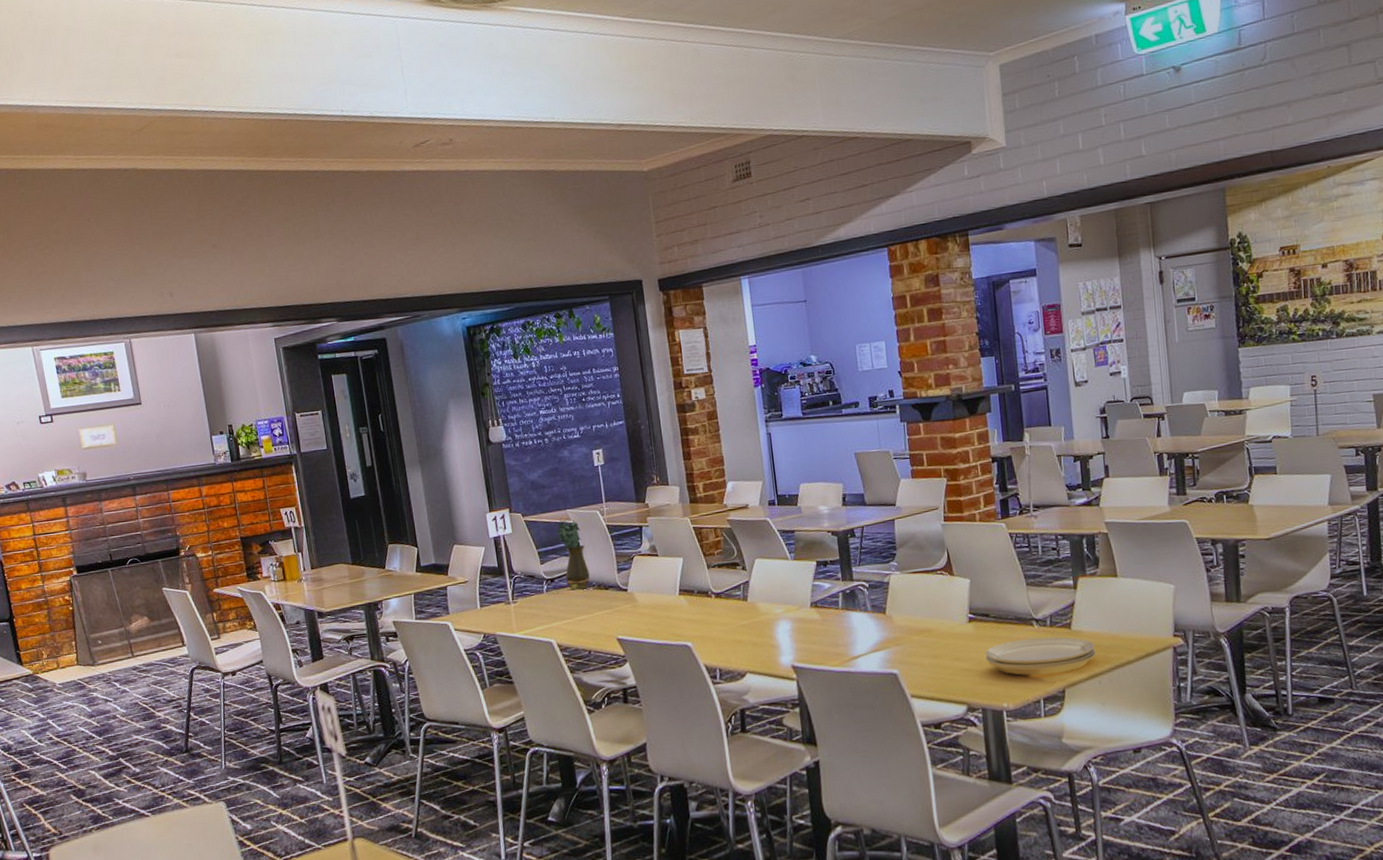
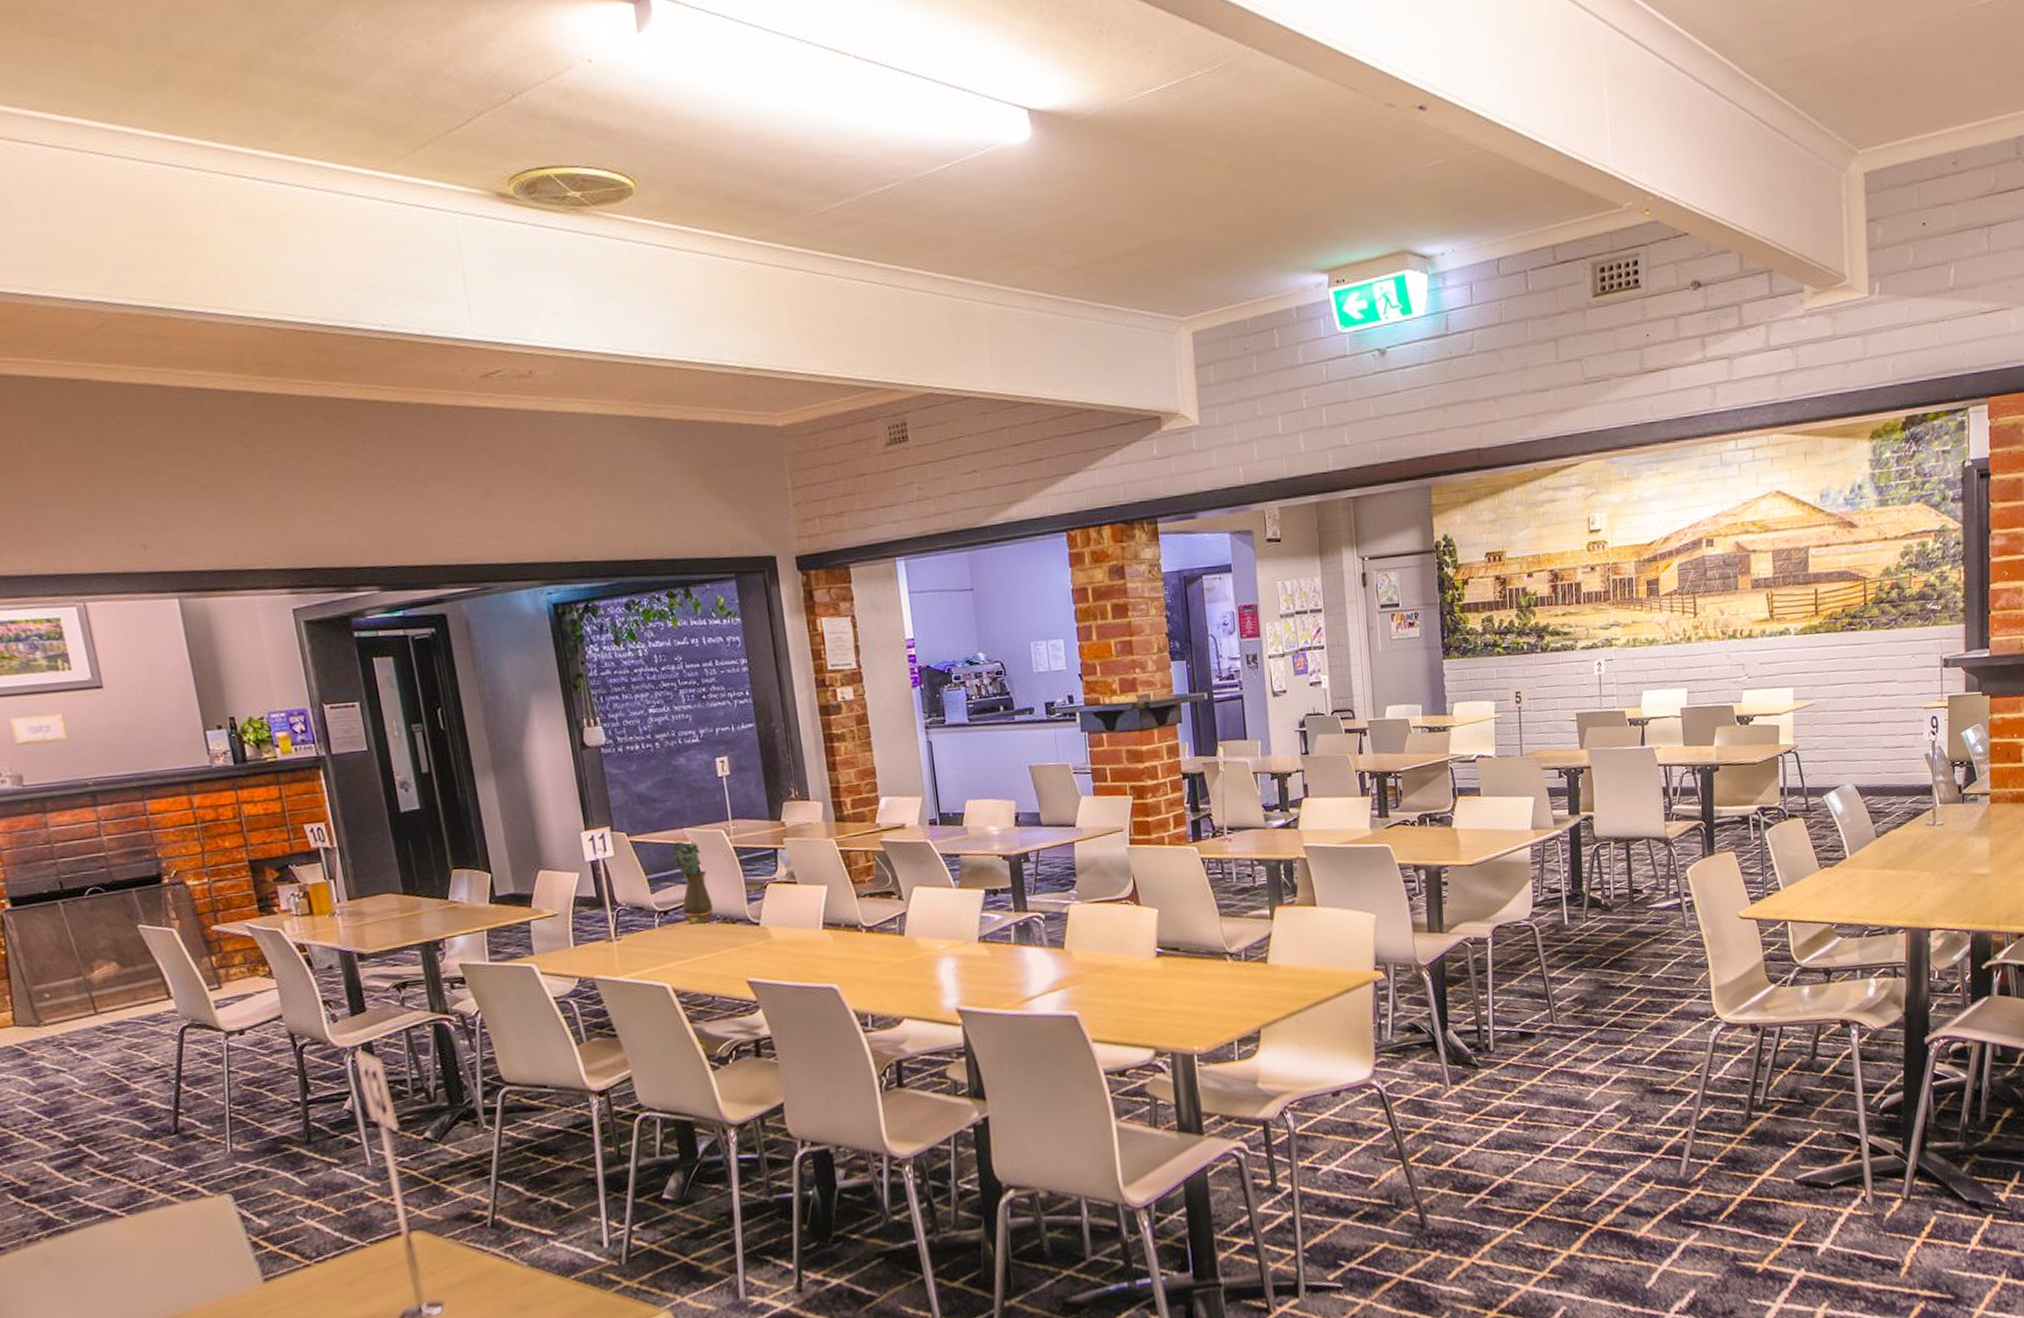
plate: present [985,636,1096,676] -> none [1174,972,1294,1016]

